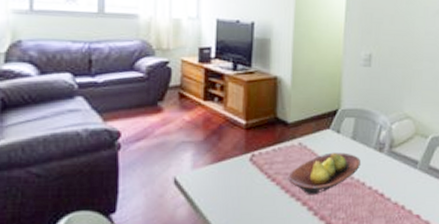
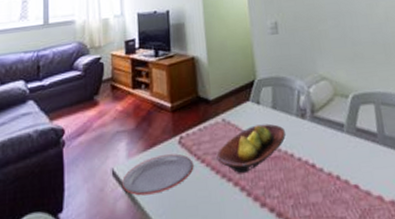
plate: none [183,170,263,205] -> present [121,153,194,196]

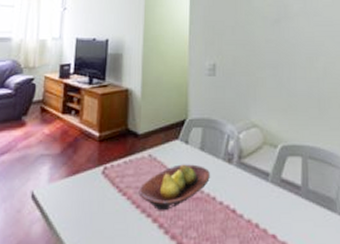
plate: present [121,153,194,196] -> none [39,184,115,221]

